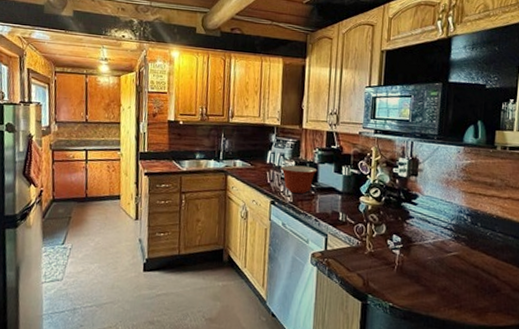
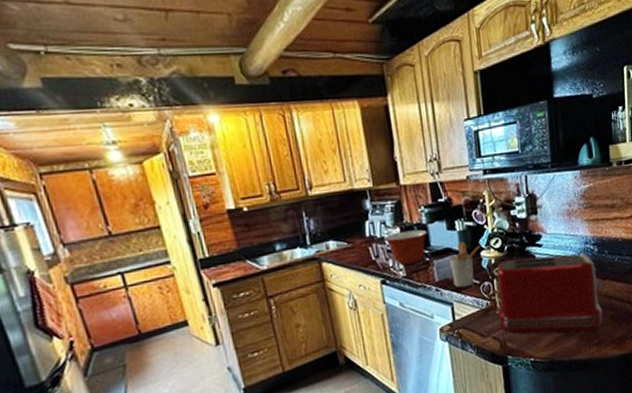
utensil holder: none [331,185,363,224] -> present [449,242,483,288]
toaster: none [365,209,472,294] -> present [496,253,603,333]

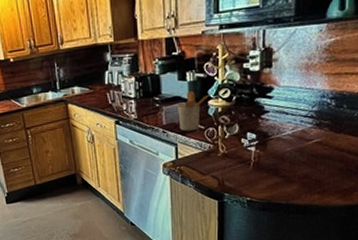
mixing bowl: present [384,229,428,265] -> none [120,79,160,109]
toaster: present [496,253,603,333] -> none [219,106,336,180]

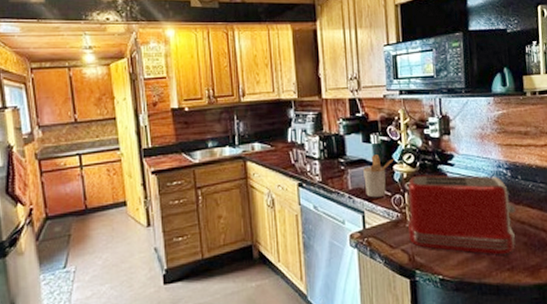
toaster: none [219,106,336,180] -> present [407,175,516,255]

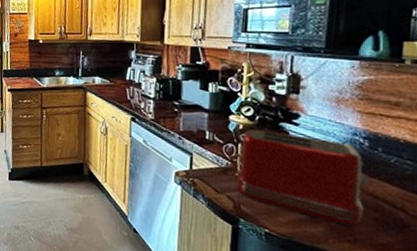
utensil holder: present [363,154,396,198] -> none [196,102,234,144]

